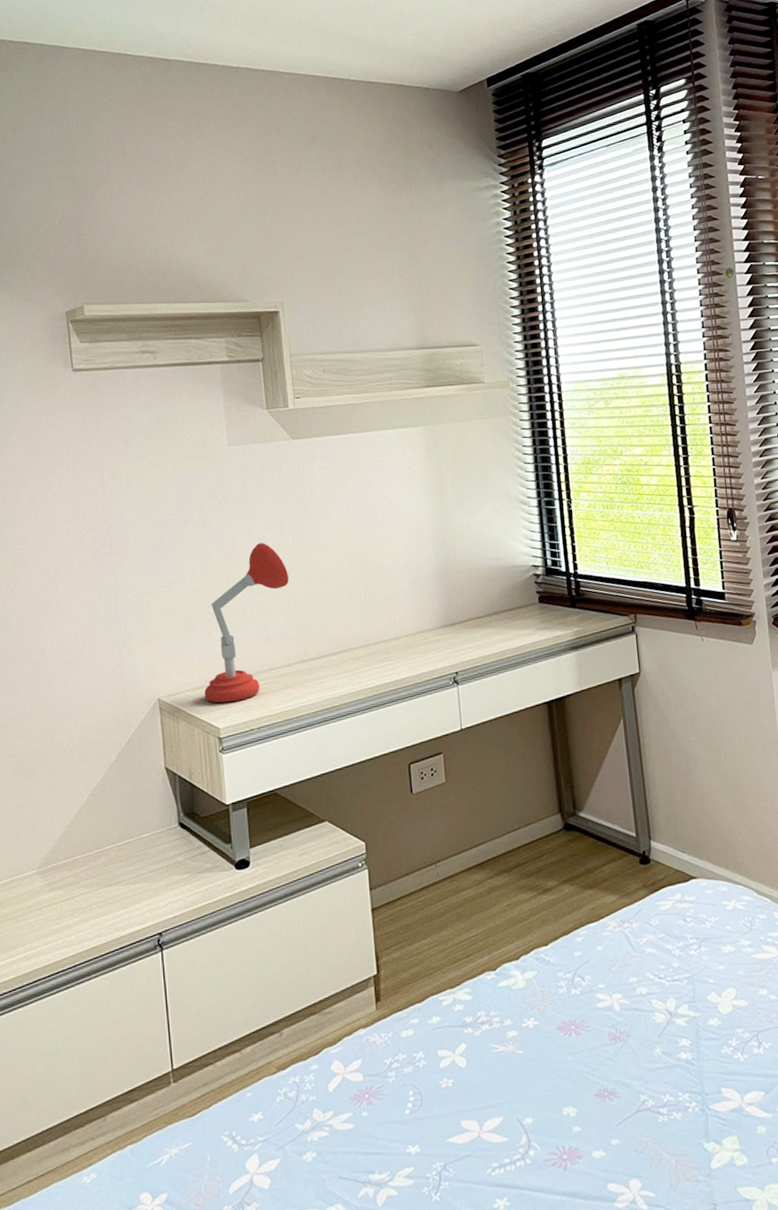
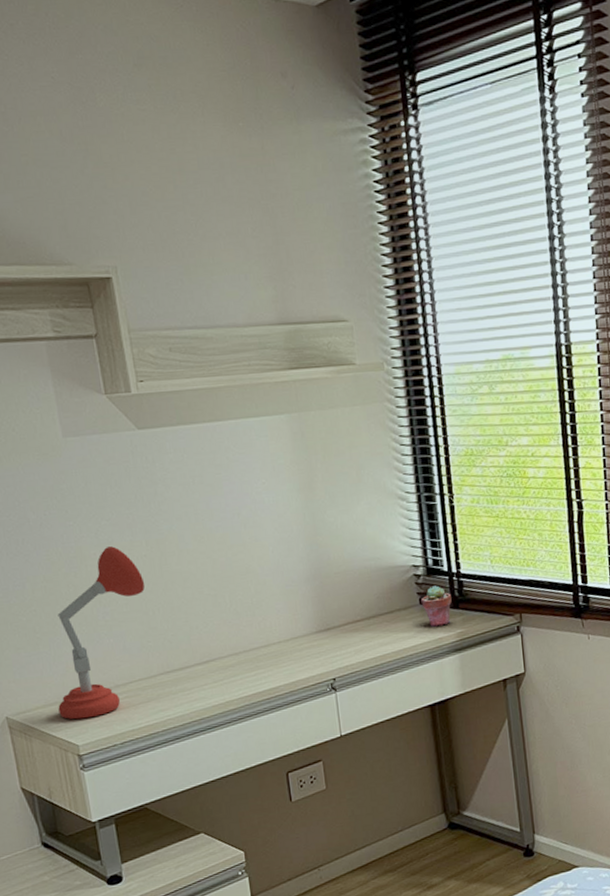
potted succulent: none [540,585,569,625] -> present [421,585,452,627]

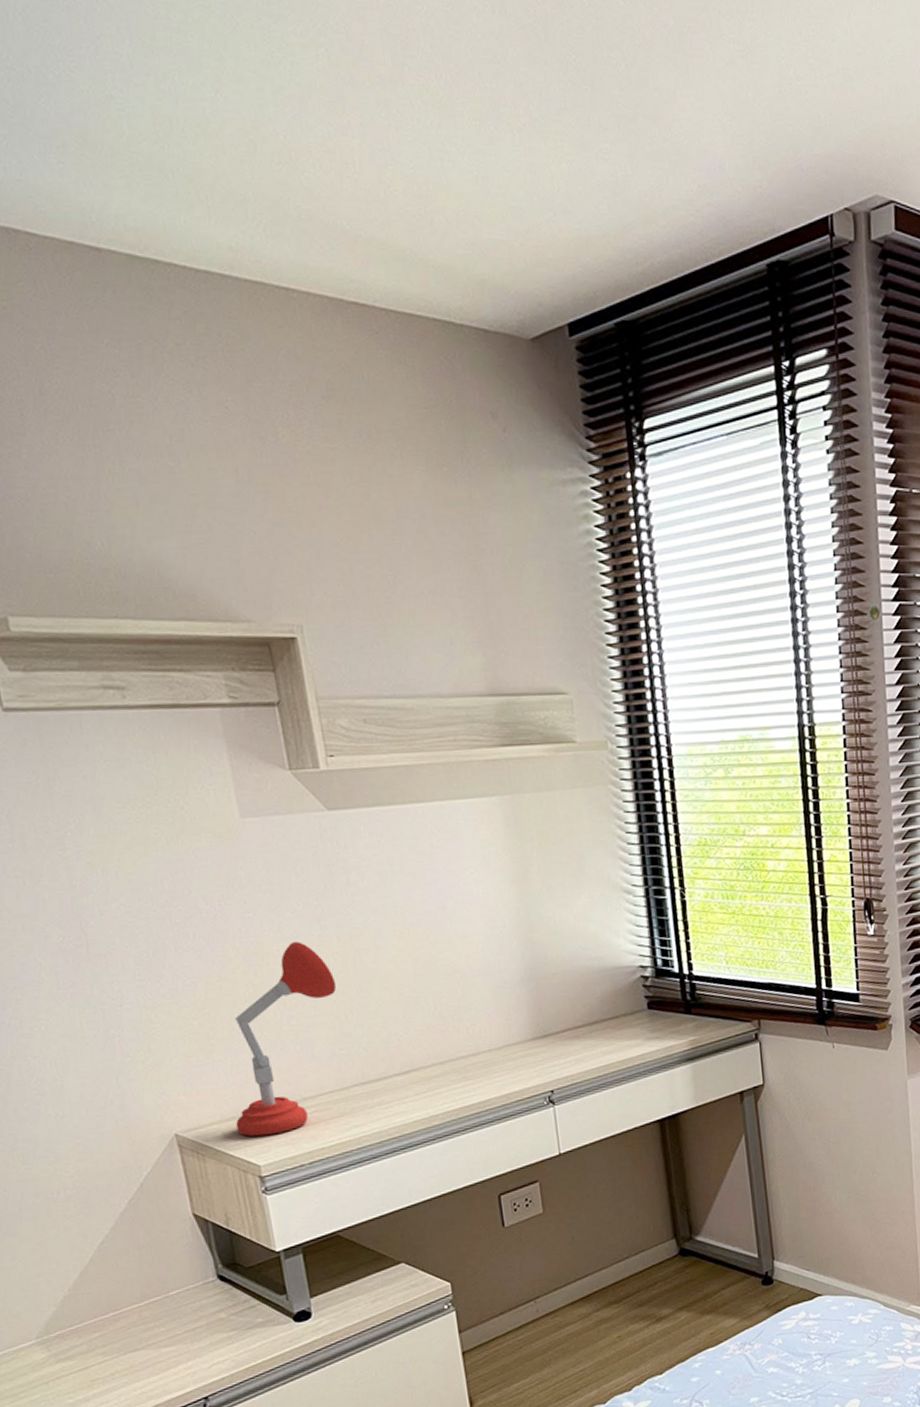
potted succulent: present [421,585,452,627] -> none [649,988,683,1034]

